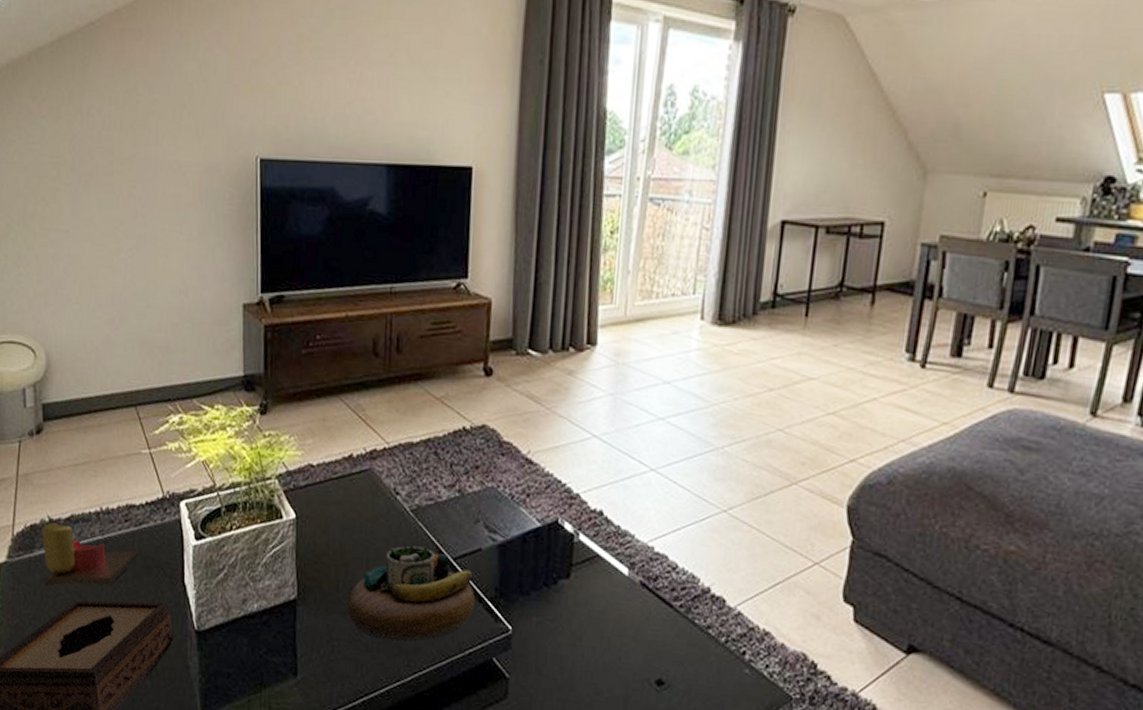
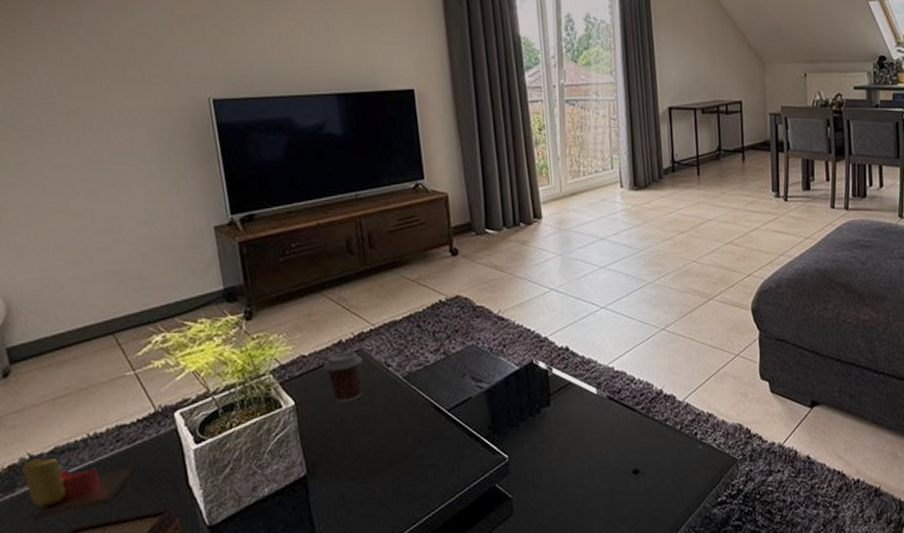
coffee cup: none [331,468,371,527] -> present [324,351,363,403]
decorative bowl: present [347,542,475,643] -> none [356,405,473,493]

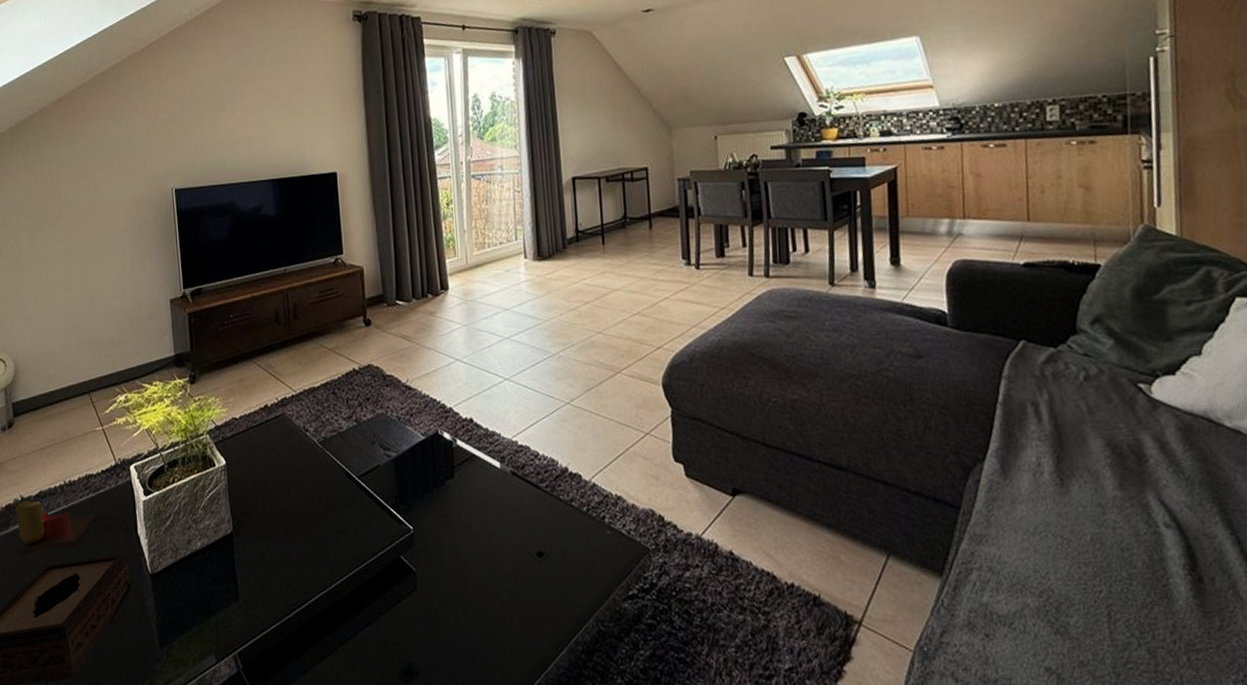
coffee cup: present [324,351,363,403] -> none [252,415,285,464]

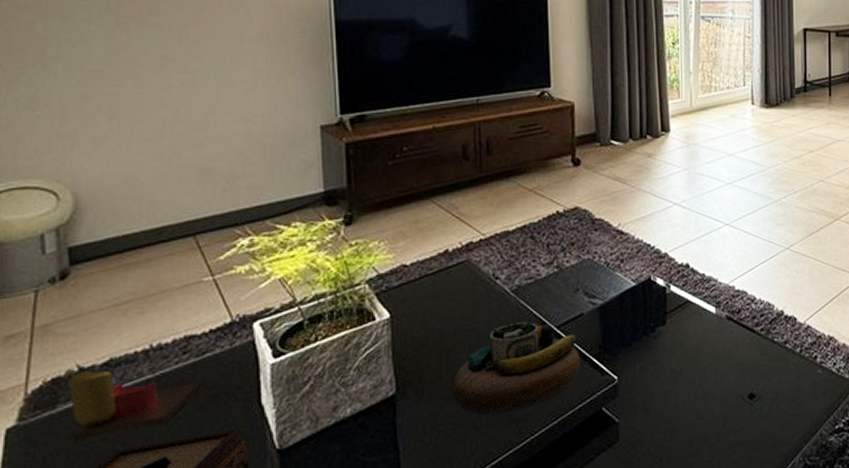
decorative bowl: none [275,469,380,556] -> present [452,320,580,415]

